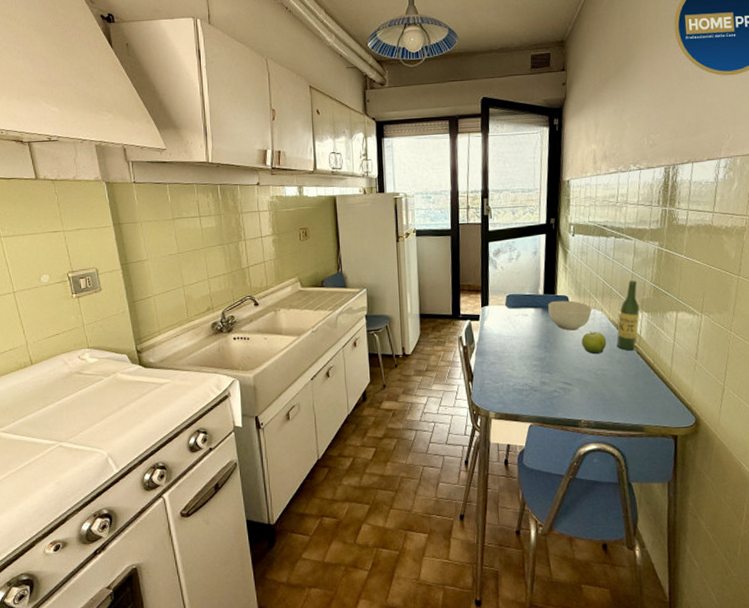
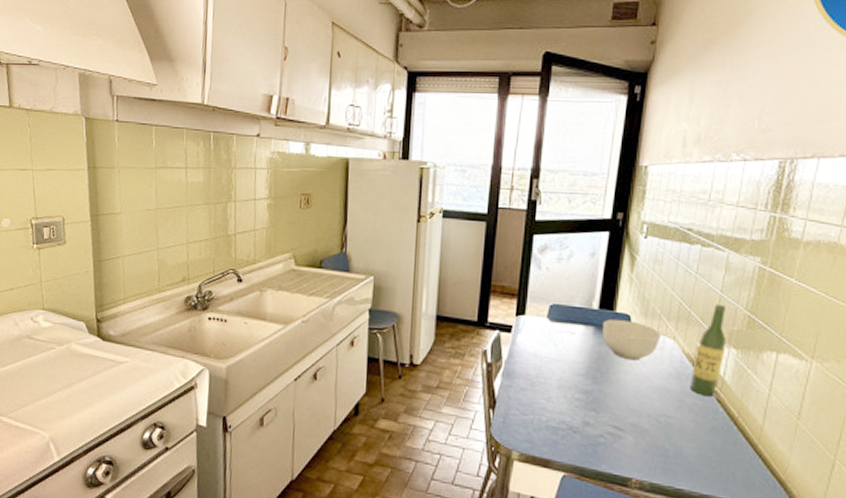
fruit: present [581,331,607,354] -> none [643,364,677,395]

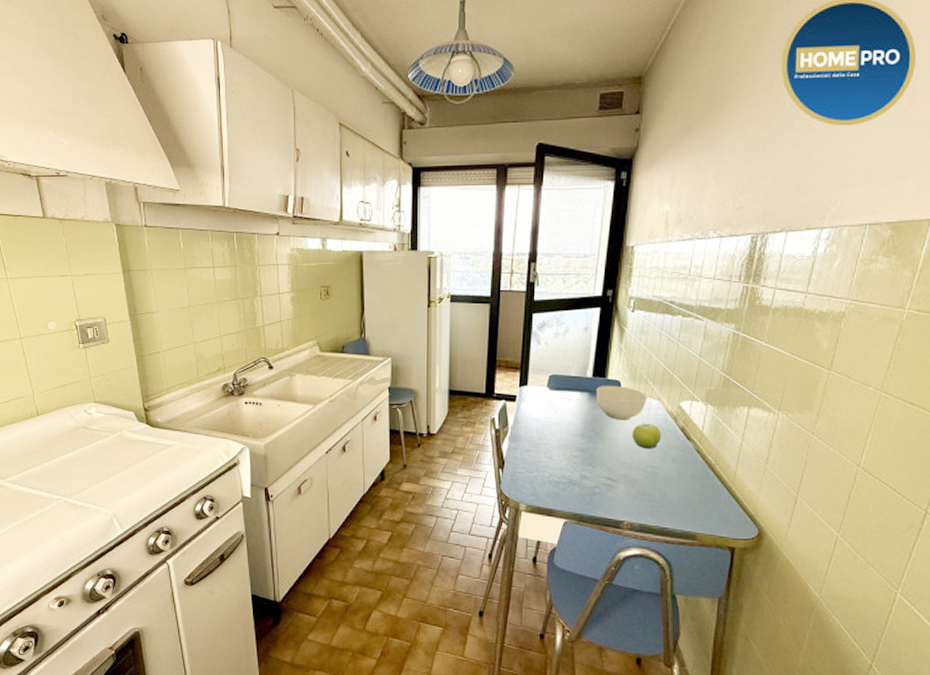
fruit: none [643,364,677,395] -> present [632,422,662,448]
wine bottle: present [690,303,726,397] -> none [673,367,705,448]

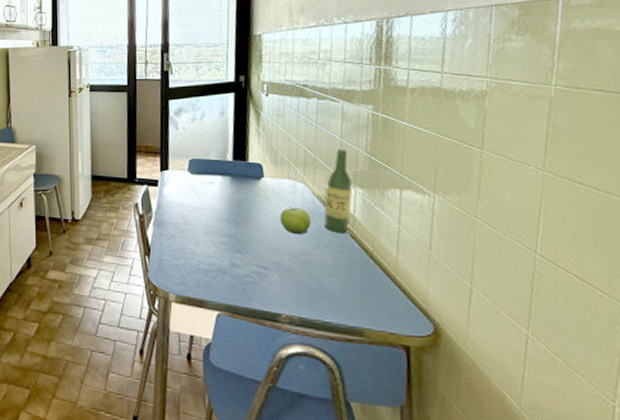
bowl: present [596,385,647,420] -> none [238,168,292,204]
wine bottle: none [673,367,705,448] -> present [324,148,353,233]

